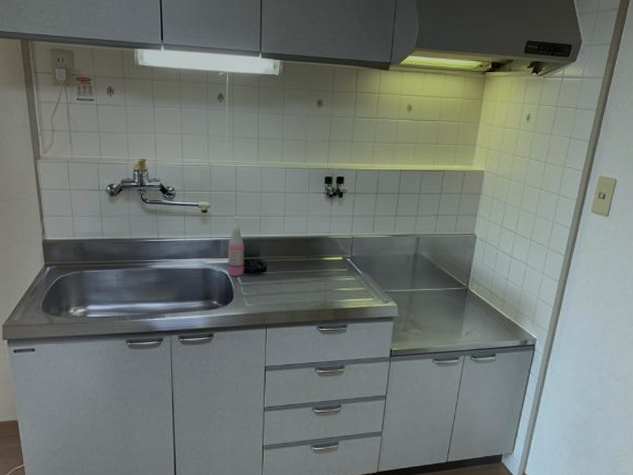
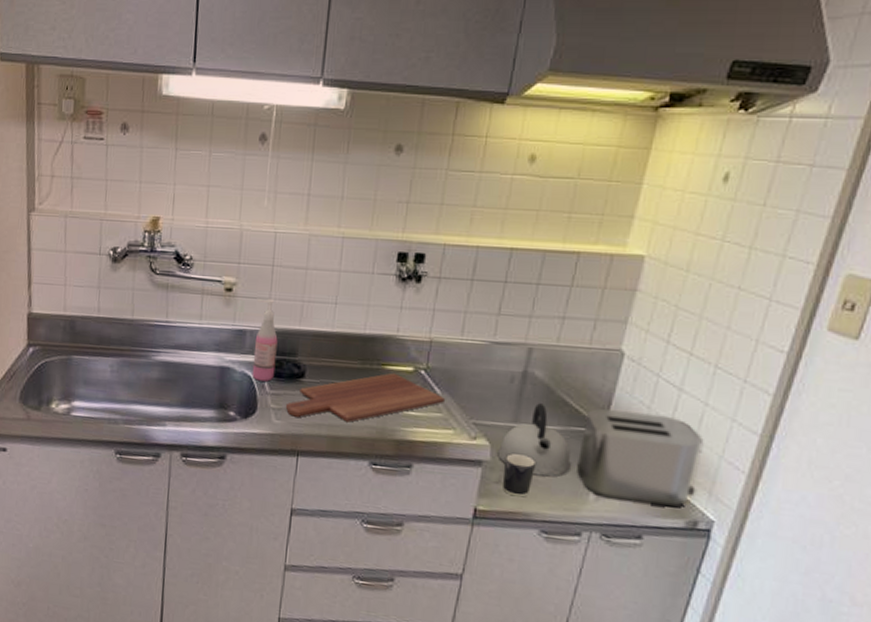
cutting board: none [254,262,366,300] -> present [285,372,446,423]
kettle: none [403,274,449,323] -> present [498,403,571,477]
mug: none [407,309,428,338] -> present [502,453,537,497]
toaster: none [453,274,526,333] -> present [577,409,702,508]

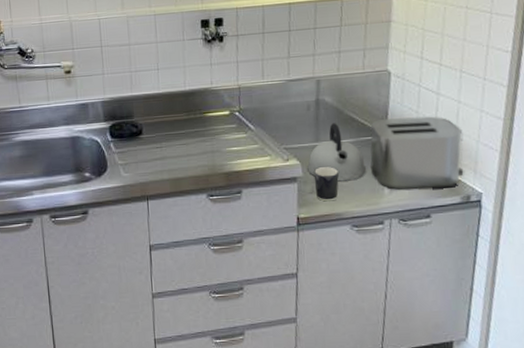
soap dispenser: present [252,298,278,382] -> none [94,74,118,143]
cutting board: present [285,372,446,423] -> none [130,118,259,168]

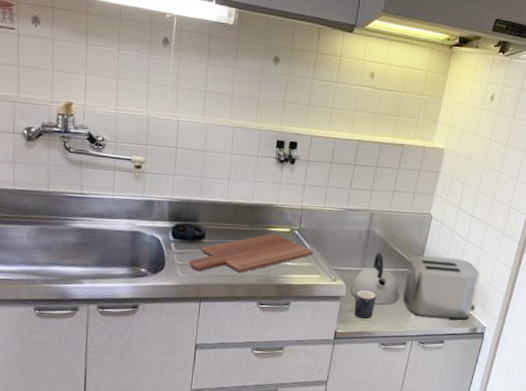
cutting board: none [130,118,259,168] -> present [189,233,314,273]

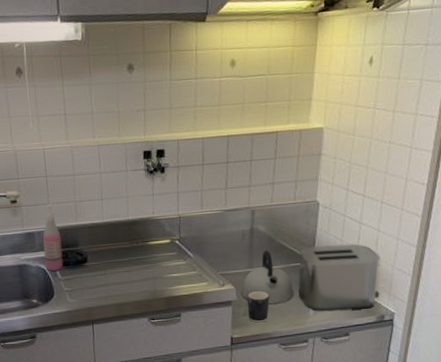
soap dispenser: none [160,174,182,243] -> present [39,203,64,271]
cutting board: present [189,233,314,273] -> none [76,246,198,294]

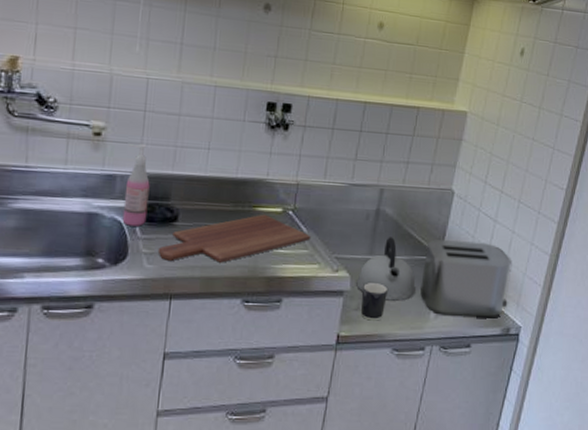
cutting board: none [76,246,198,294] -> present [157,214,312,263]

